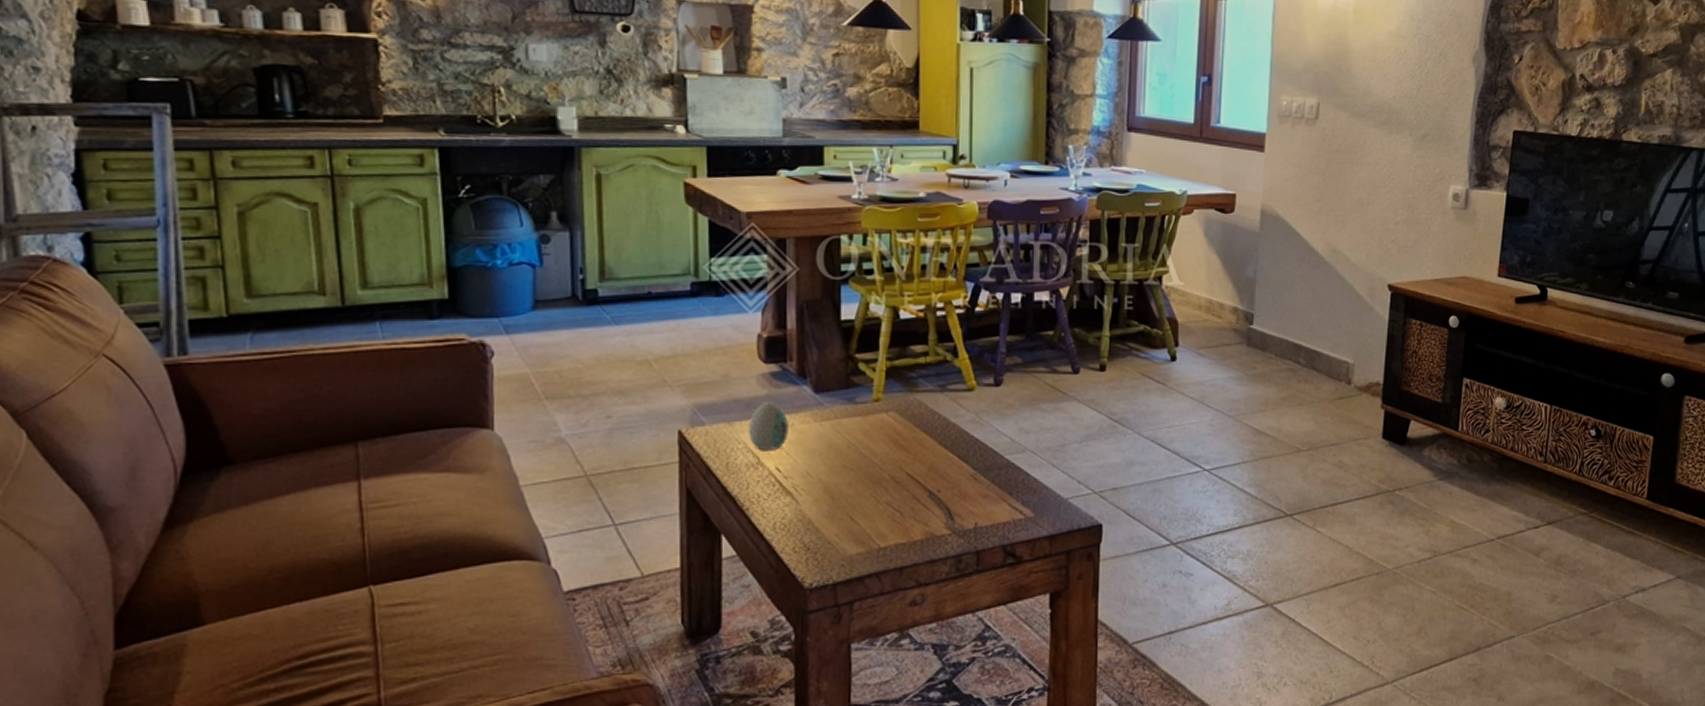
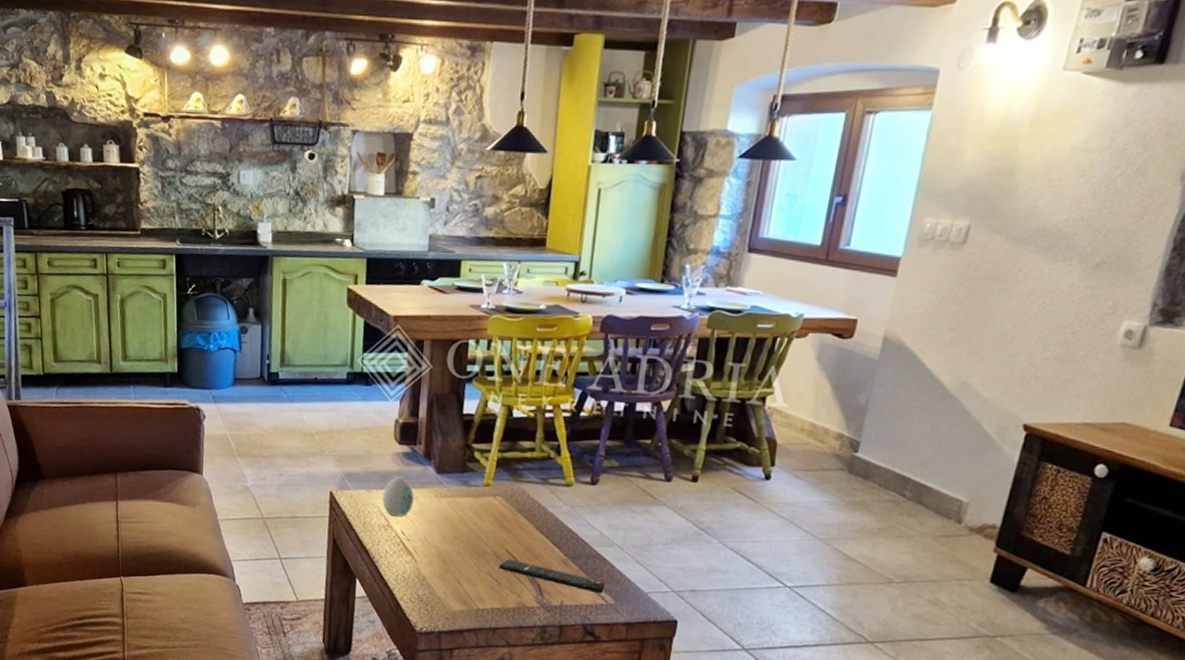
remote control: none [900,482,1021,508] -> present [499,558,605,594]

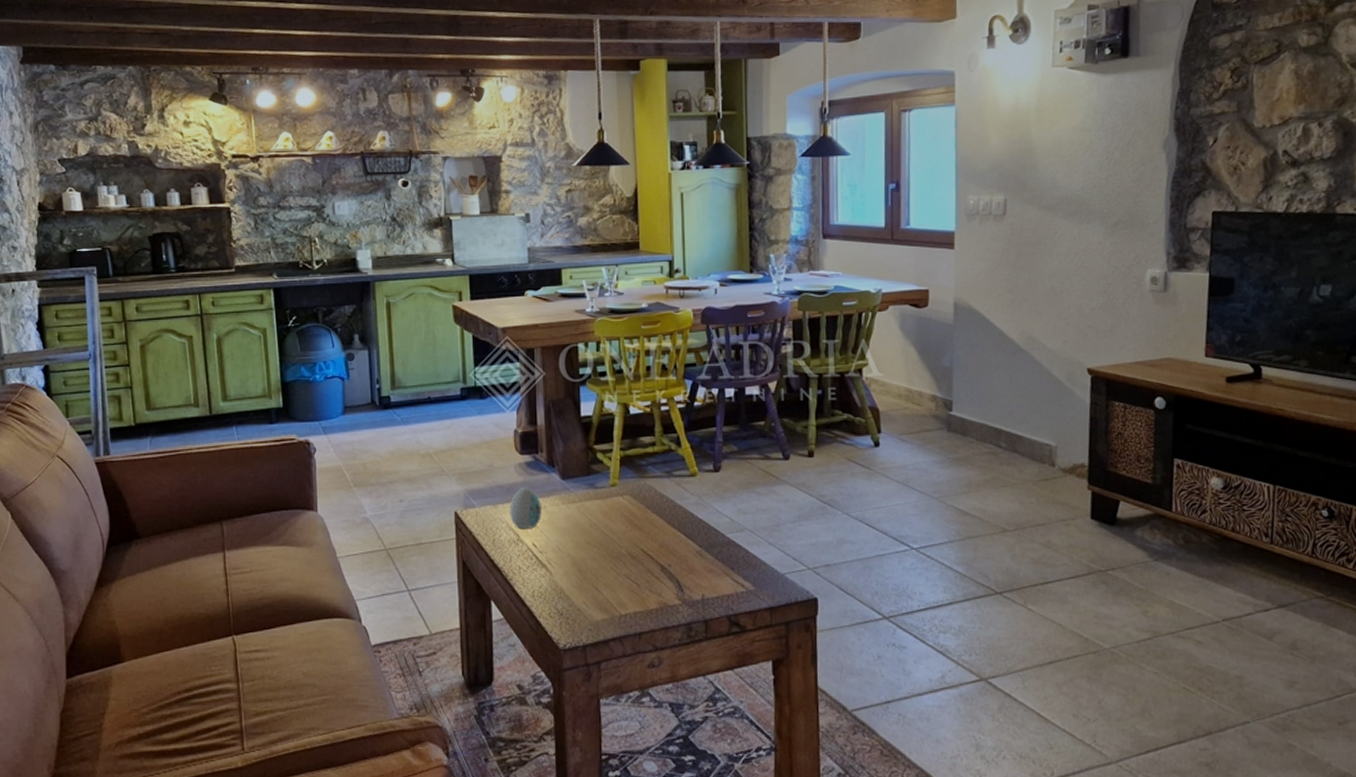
remote control: present [499,558,605,594] -> none [636,557,742,582]

